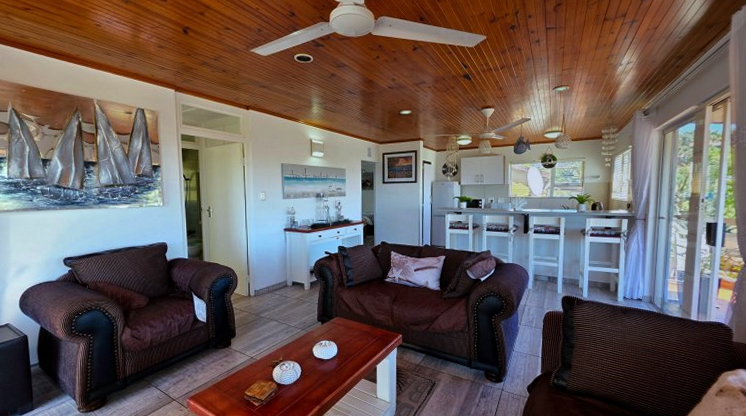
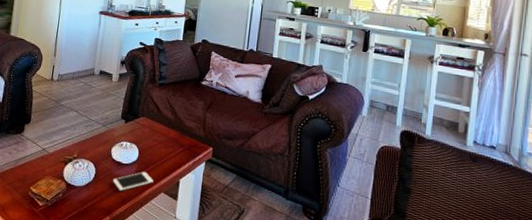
cell phone: none [317,363,354,383] -> present [112,171,154,192]

